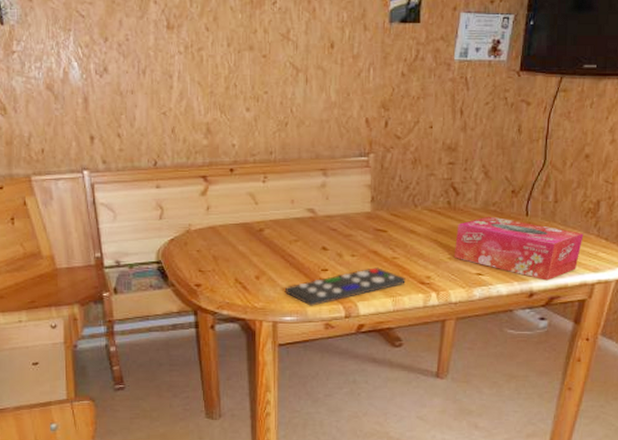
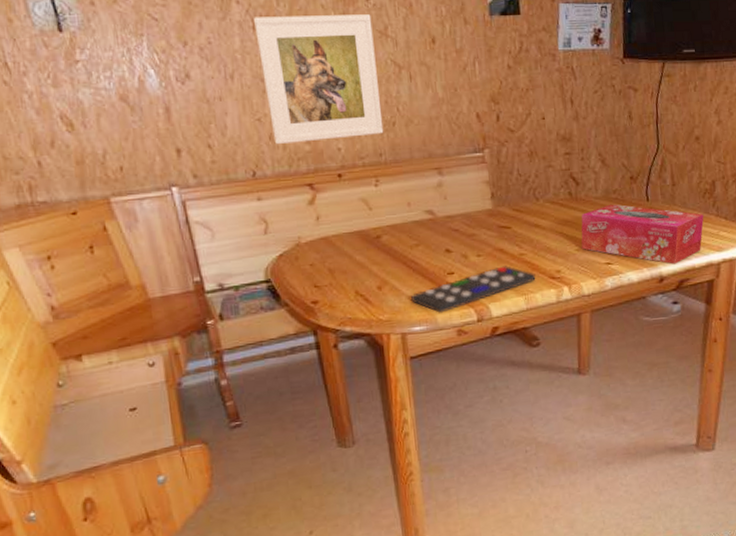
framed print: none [167,17,276,138] -> present [253,14,384,145]

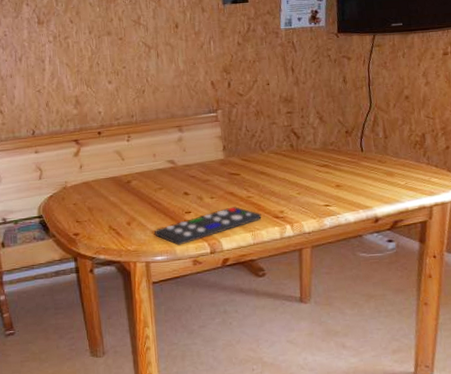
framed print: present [253,14,384,145] -> none [38,8,136,110]
tissue box: present [581,204,704,265] -> none [301,154,416,207]

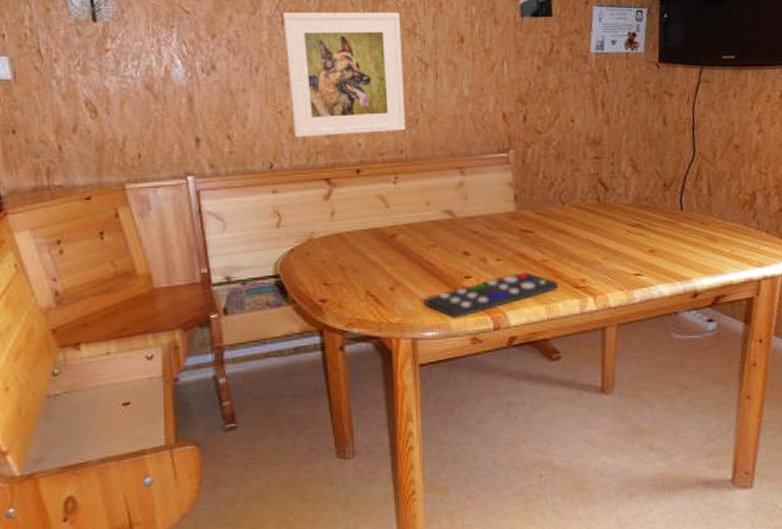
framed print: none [38,8,136,110] -> present [282,12,406,138]

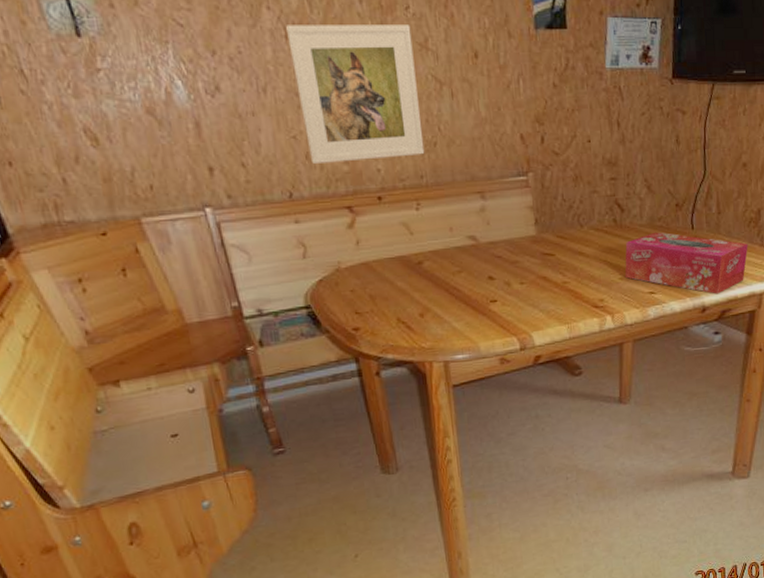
remote control: present [423,272,558,319] -> none [453,294,579,341]
tissue box: none [608,212,743,279] -> present [624,232,748,294]

